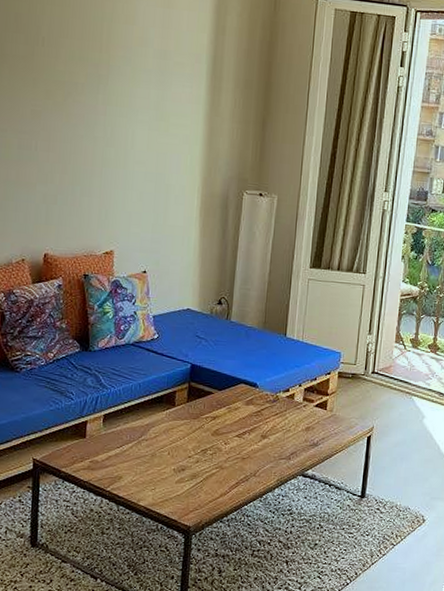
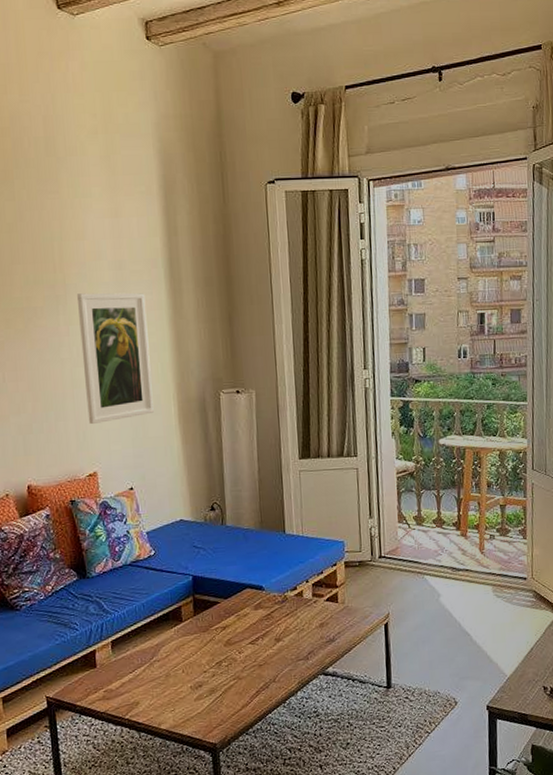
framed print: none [112,76,185,205] -> present [76,292,154,425]

